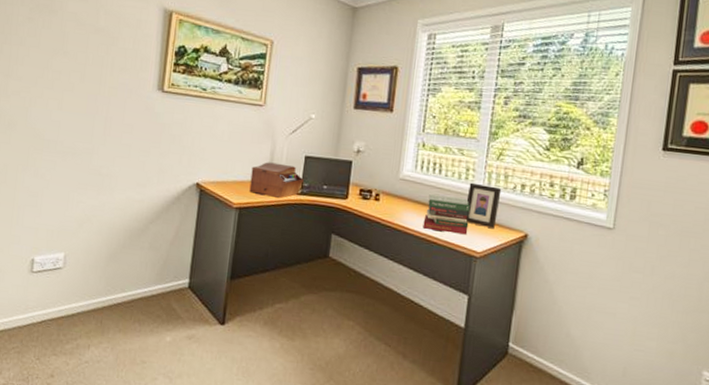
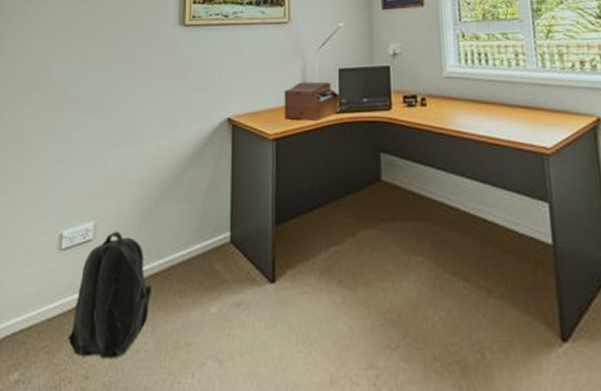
backpack: none [35,264,114,365] -> present [67,231,151,359]
books: present [423,194,471,235] -> none [479,87,532,131]
picture frame: present [465,182,502,229] -> none [522,68,562,118]

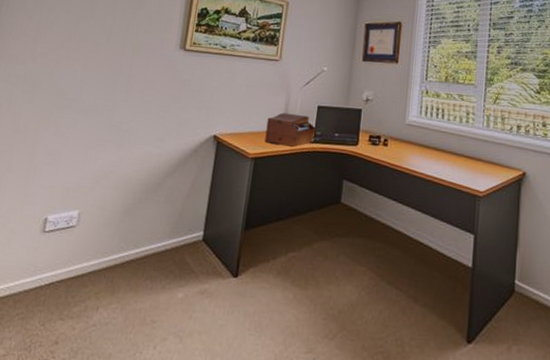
backpack: present [67,231,151,359] -> none [41,221,126,329]

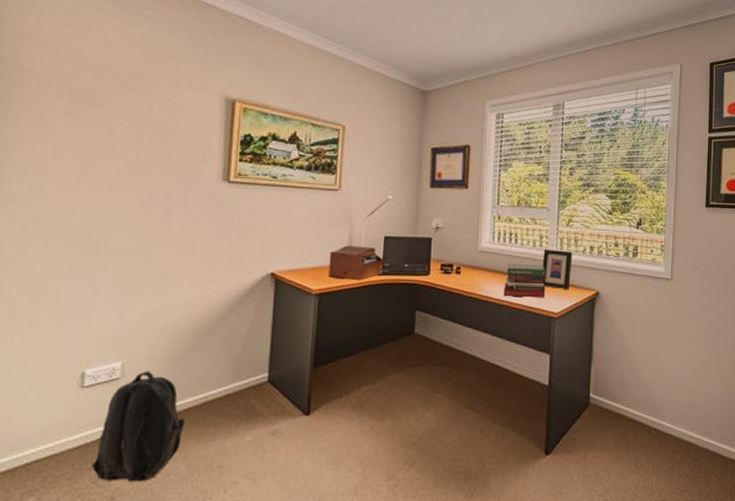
backpack: none [41,221,126,329] -> present [91,371,185,482]
books: none [429,138,472,176] -> present [503,263,546,298]
picture frame: none [468,125,500,169] -> present [542,249,573,290]

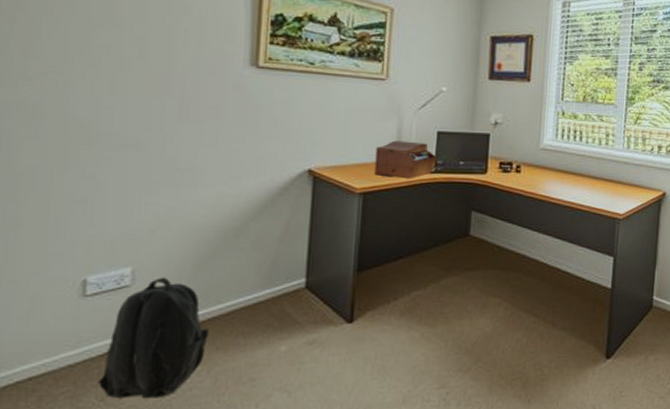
books: present [503,263,546,298] -> none [566,162,612,199]
picture frame: present [542,249,573,290] -> none [607,147,640,191]

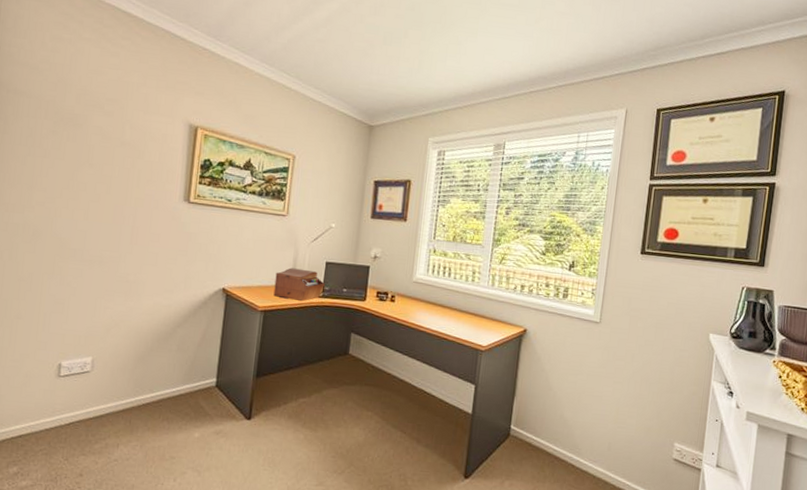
backpack: present [97,277,209,399] -> none [64,367,143,463]

